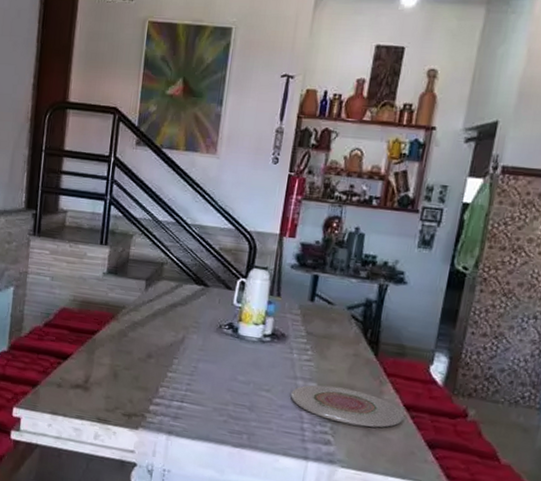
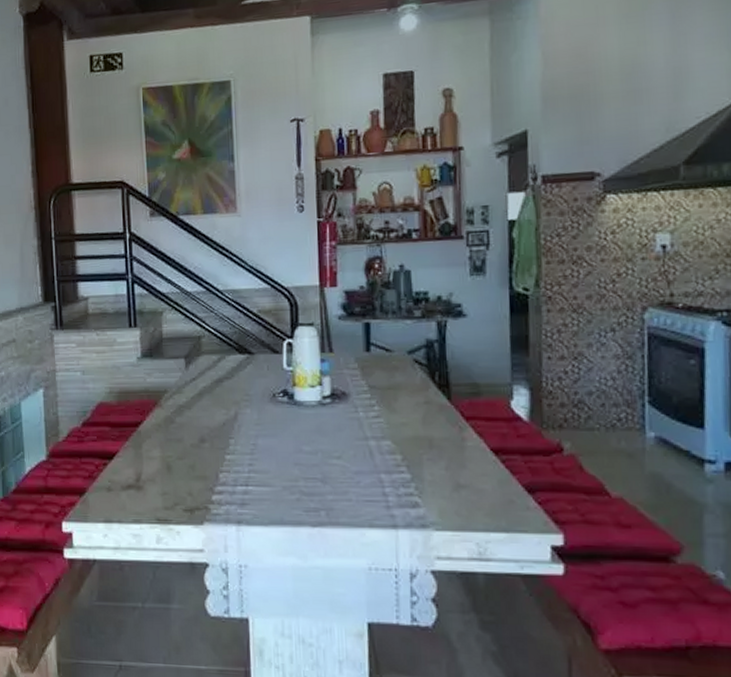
plate: present [291,385,404,428] -> none [365,441,493,481]

